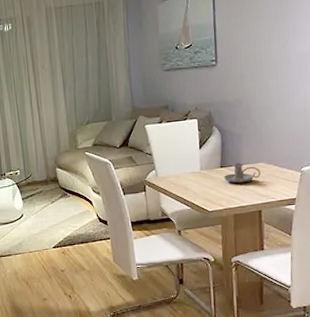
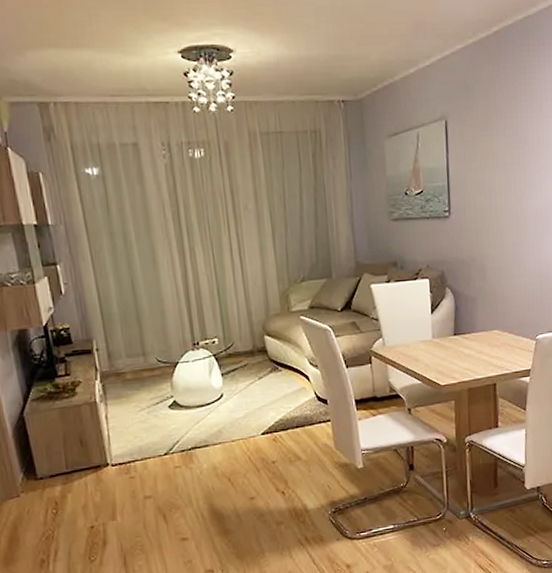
candle holder: present [223,162,261,183] -> none [456,329,496,353]

